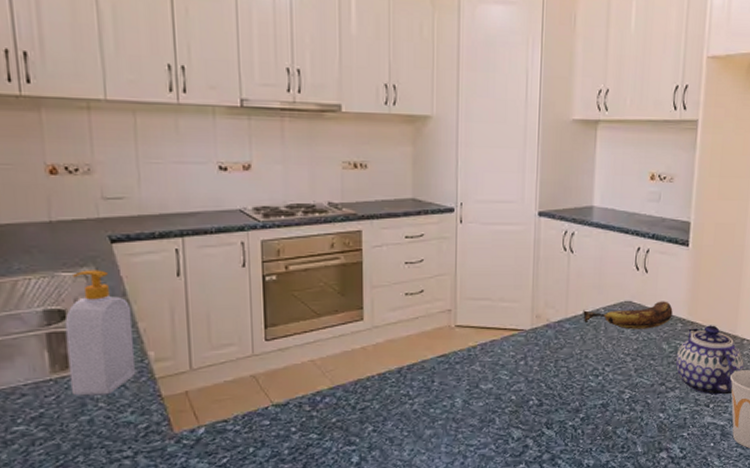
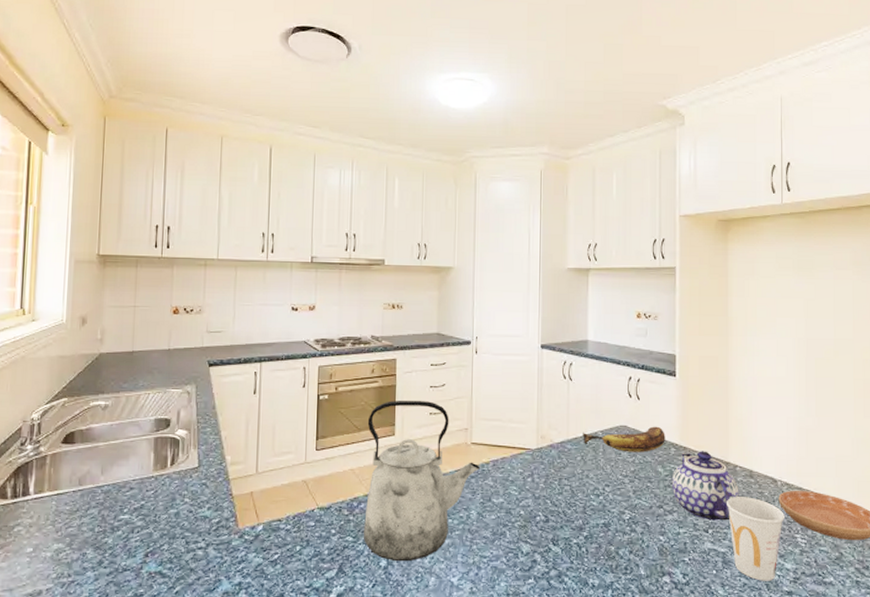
soap bottle: present [64,270,136,396] -> none [166,387,217,492]
kettle: none [328,278,467,457] -> present [363,400,481,562]

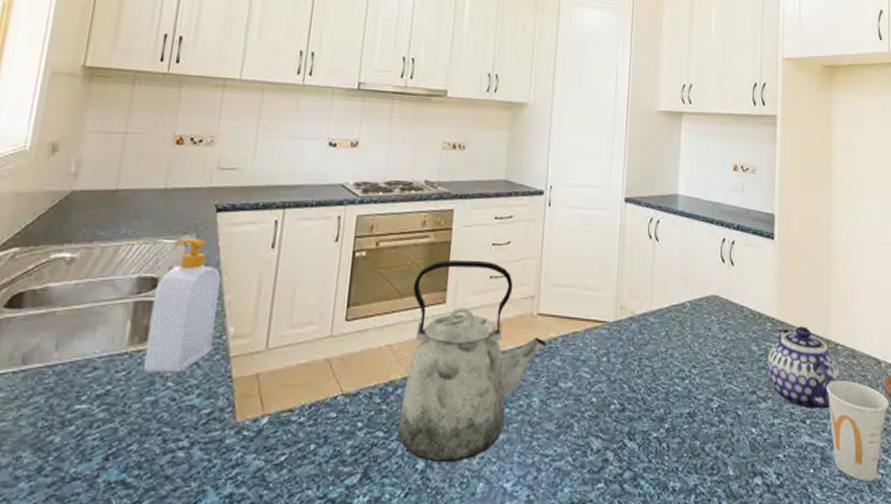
soap bottle: none [166,387,217,492] -> present [143,237,221,373]
banana: present [583,426,665,452] -> none [668,296,761,328]

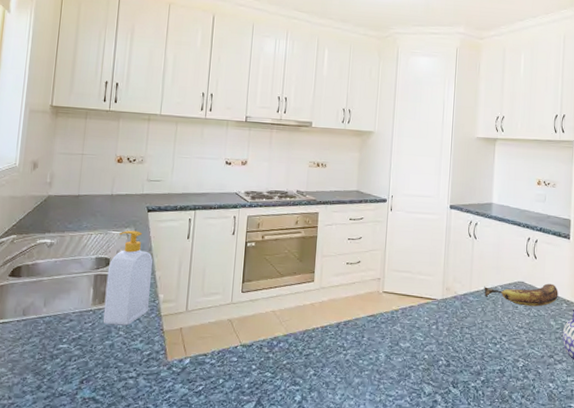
kettle: present [397,259,548,463] -> none [281,250,391,397]
banana: none [668,296,761,328] -> present [484,283,558,307]

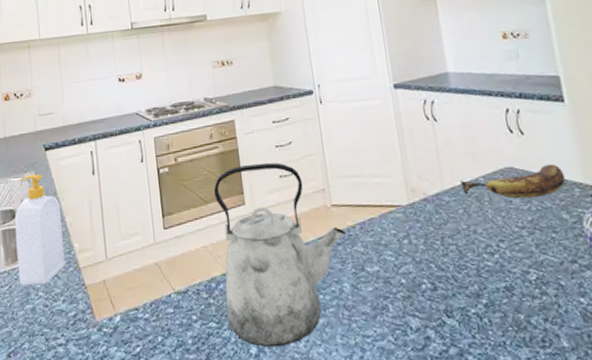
kettle: none [281,250,391,397] -> present [213,162,347,348]

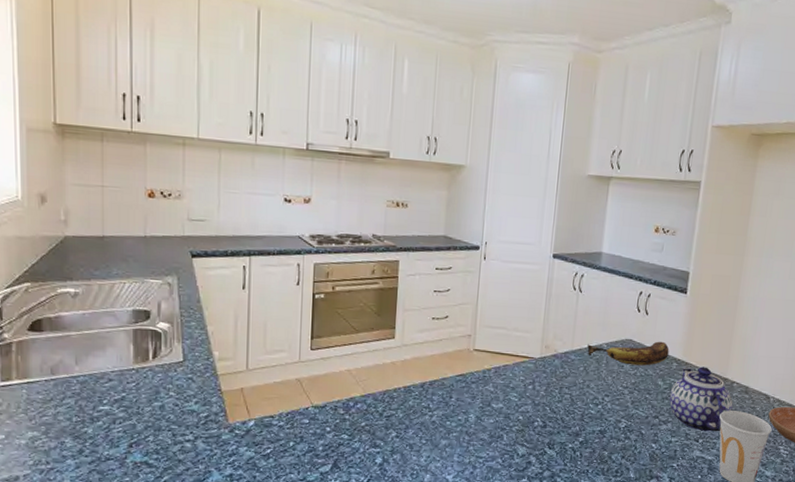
soap bottle: present [14,173,66,286] -> none [148,278,203,386]
kettle: present [213,162,347,348] -> none [359,303,482,460]

